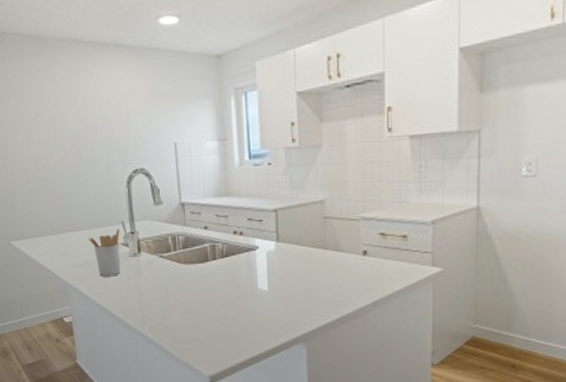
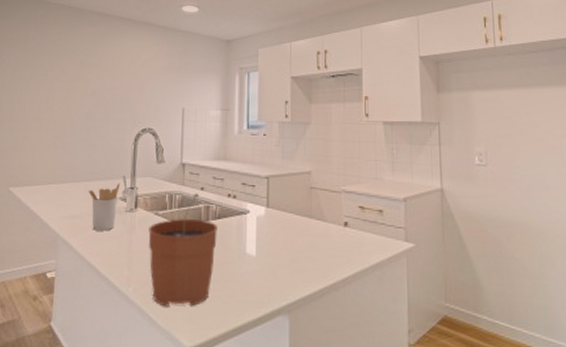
plant pot: none [155,232,227,342] -> present [148,193,218,307]

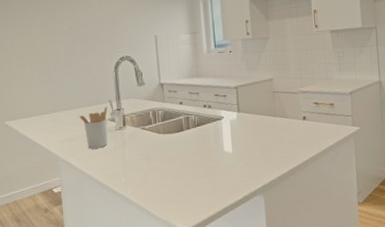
plant pot: present [148,193,218,307] -> none [138,107,199,202]

